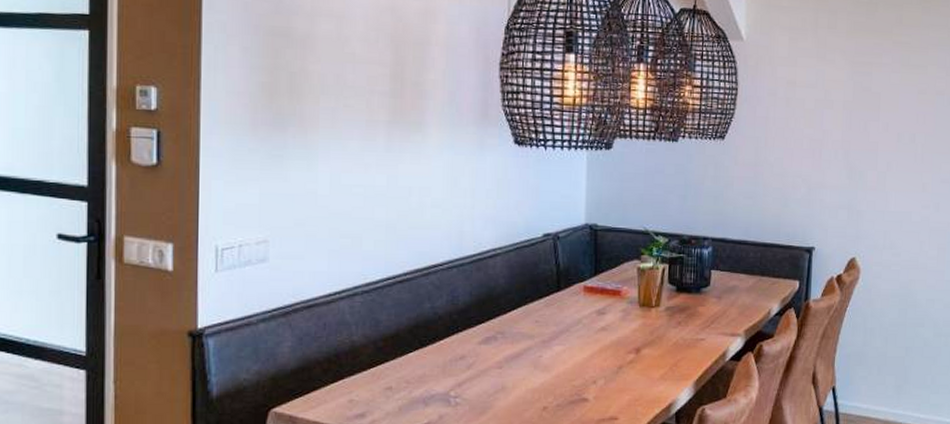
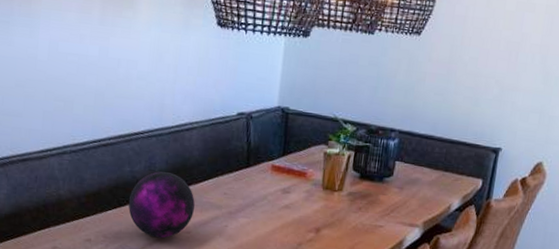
decorative orb: none [431,305,504,377] -> present [128,171,195,239]

